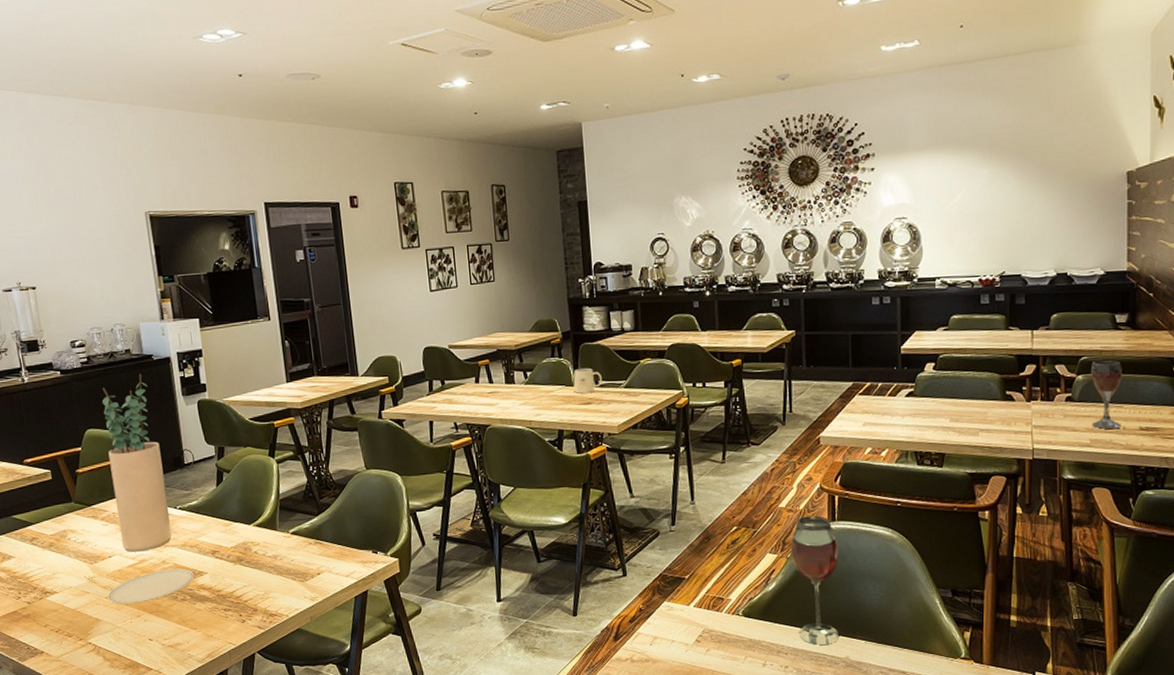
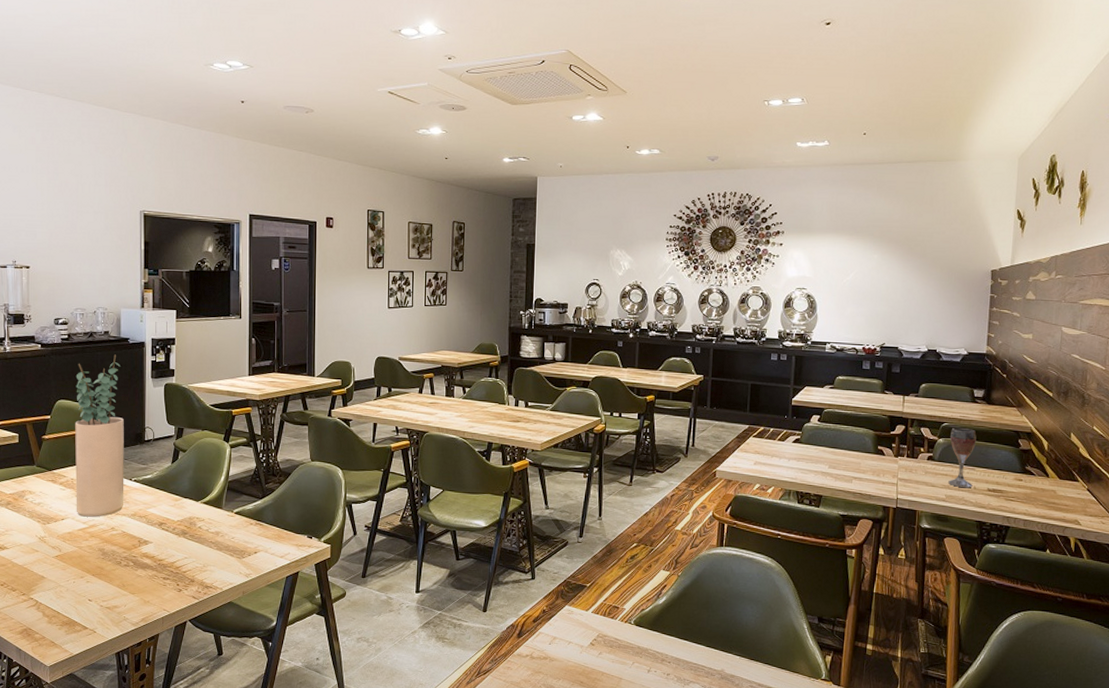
plate: present [108,568,195,605] -> none [55,536,140,566]
mug: present [574,367,603,394] -> none [507,389,532,412]
wineglass: present [791,515,840,645] -> none [682,539,724,657]

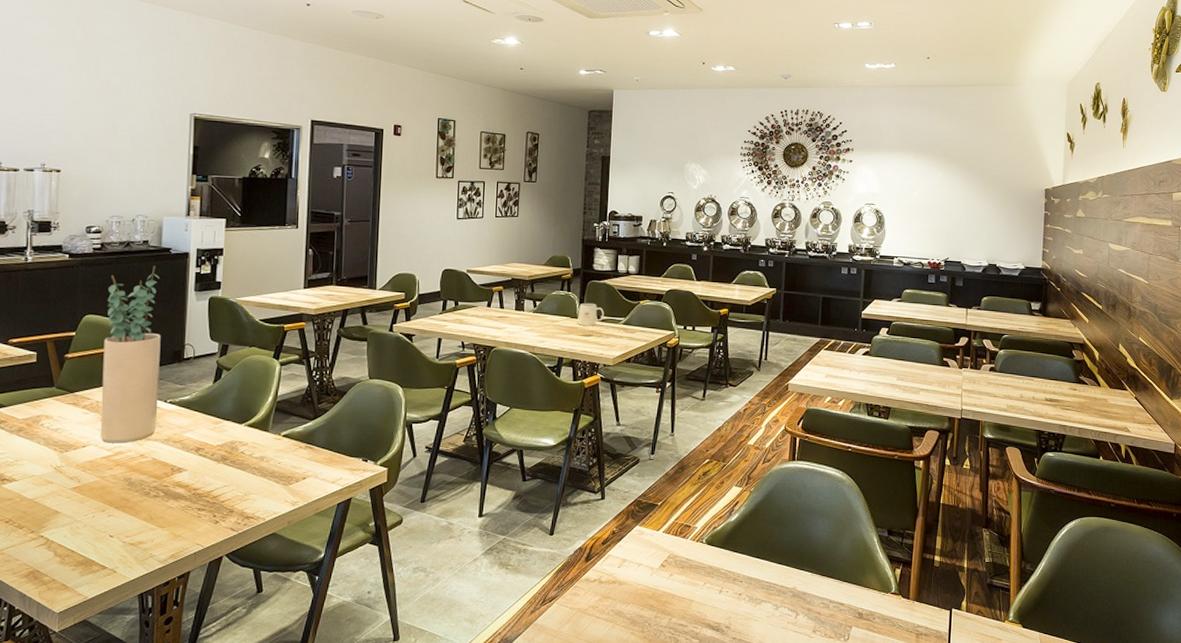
mug: none [507,389,532,412] -> present [578,302,605,326]
cup: present [948,427,977,488] -> none [1009,339,1034,398]

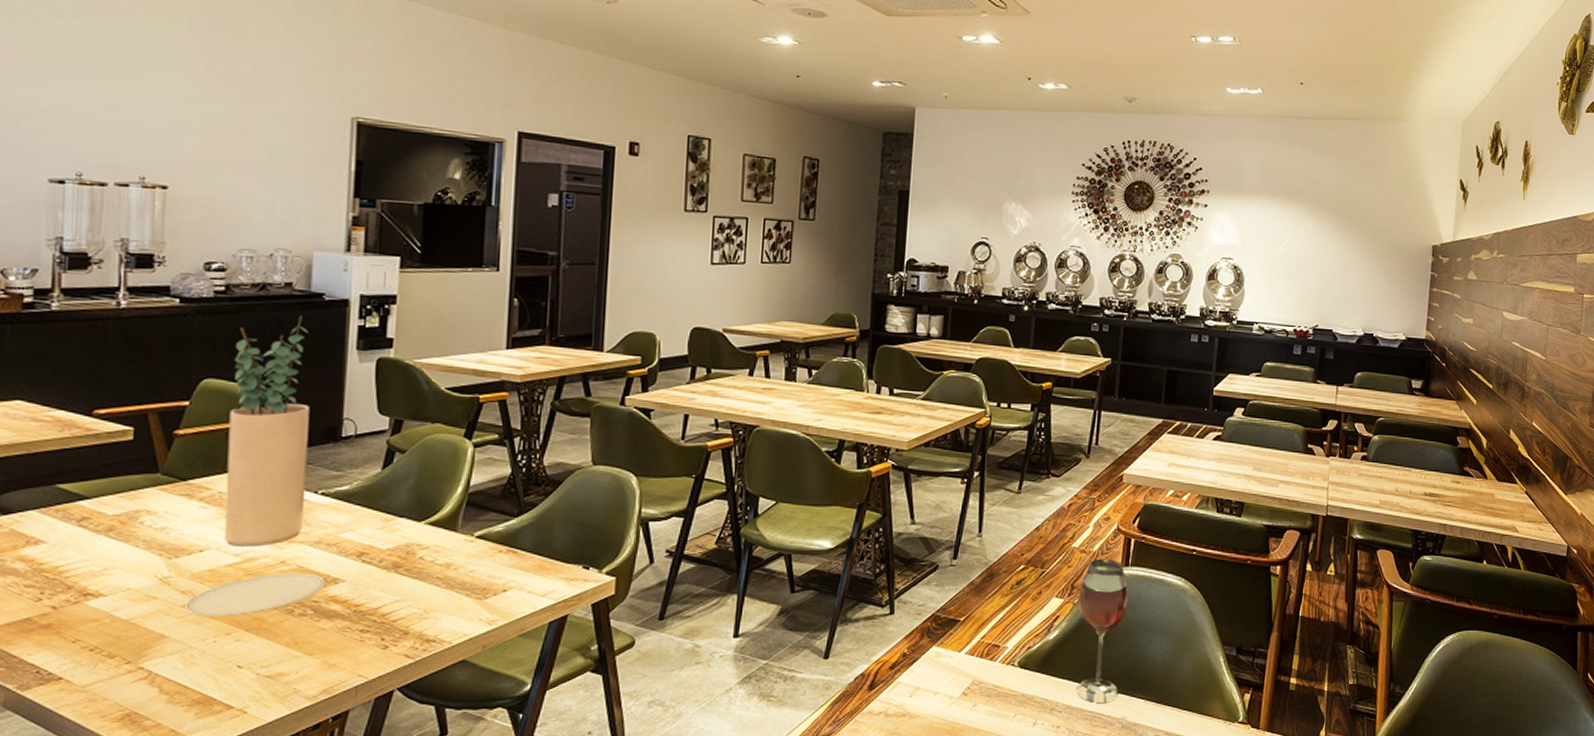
plate: none [73,463,173,498] -> present [185,572,326,617]
mug: present [578,302,605,326] -> none [865,372,899,401]
wineglass: none [754,454,796,575] -> present [1077,558,1129,703]

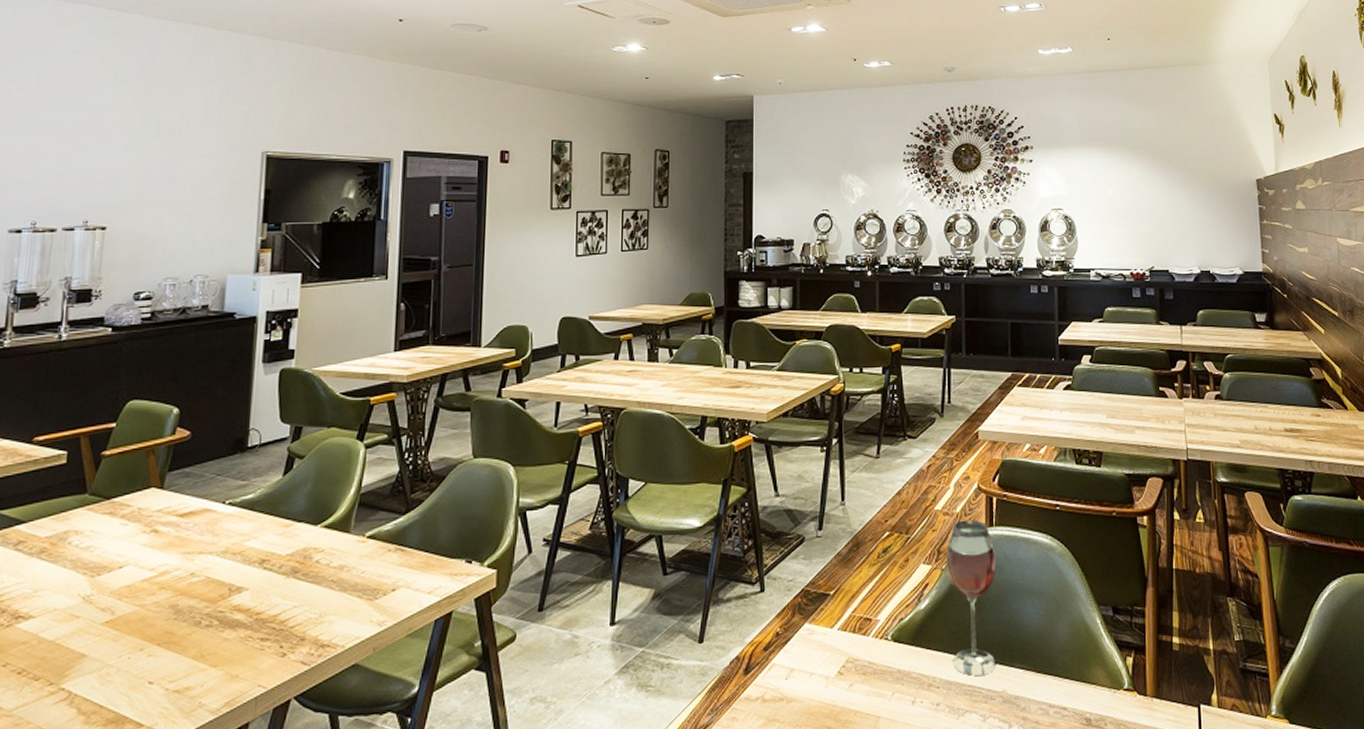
plate: present [185,572,326,617] -> none [104,583,231,634]
vase: present [224,315,310,547] -> none [141,335,221,561]

